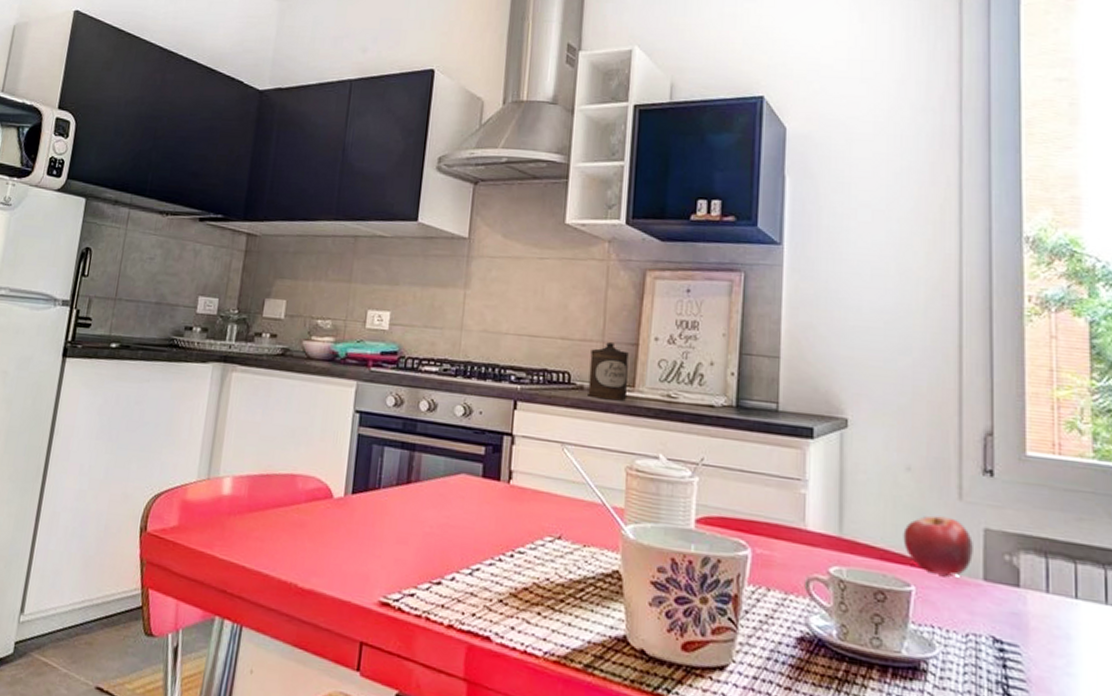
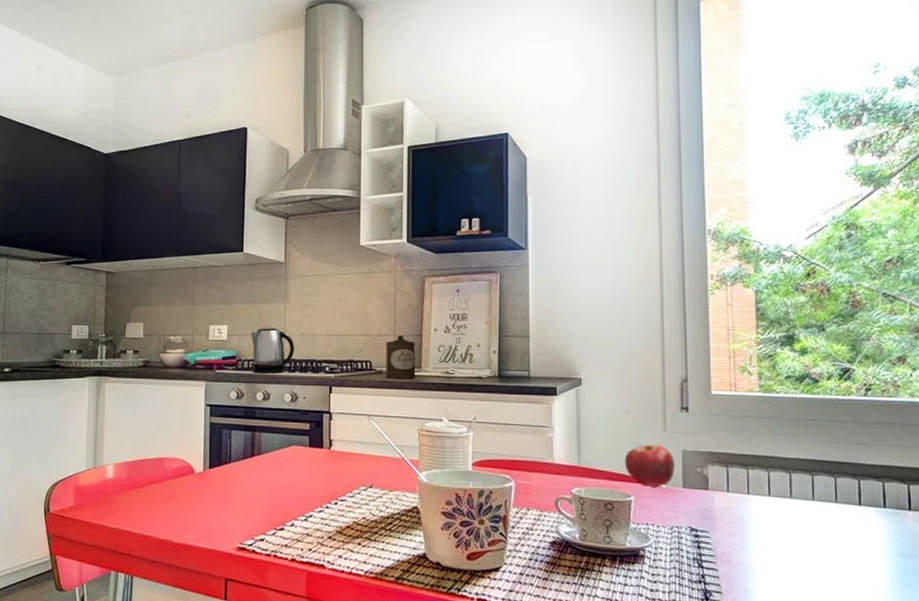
kettle: none [416,317,474,380] -> present [251,327,295,375]

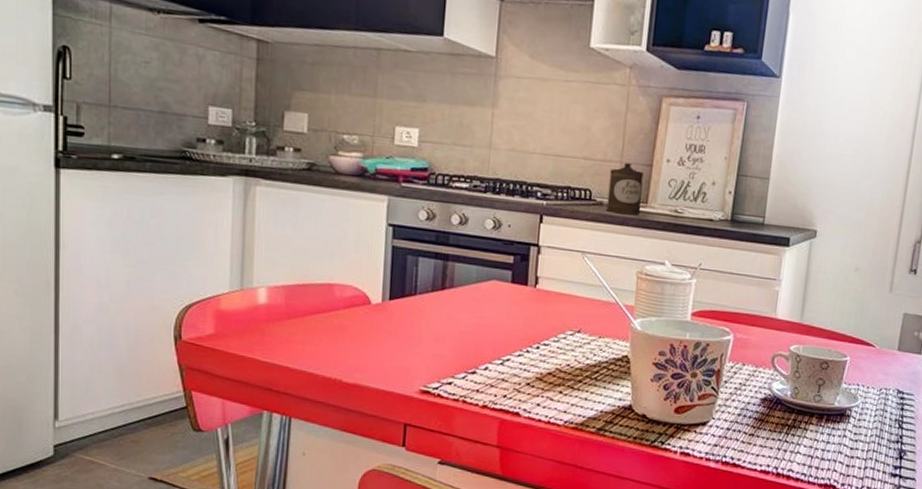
kettle: present [251,327,295,375] -> none [447,136,502,195]
fruit: present [624,444,675,487] -> none [846,304,895,349]

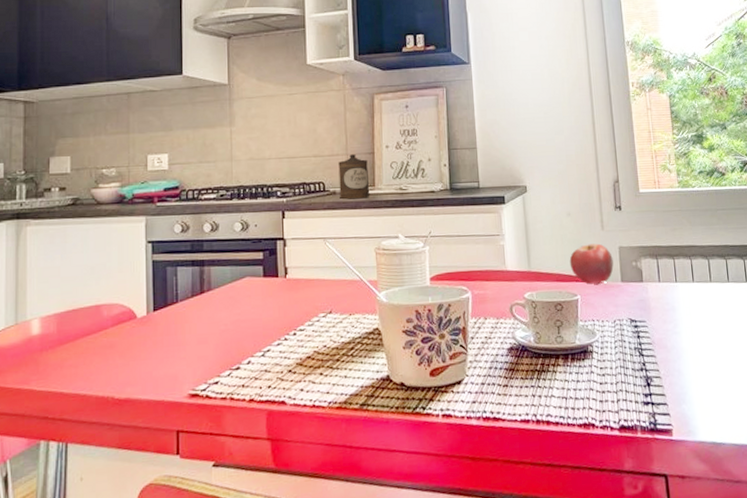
fruit: none [846,304,895,349] -> present [569,243,614,284]

